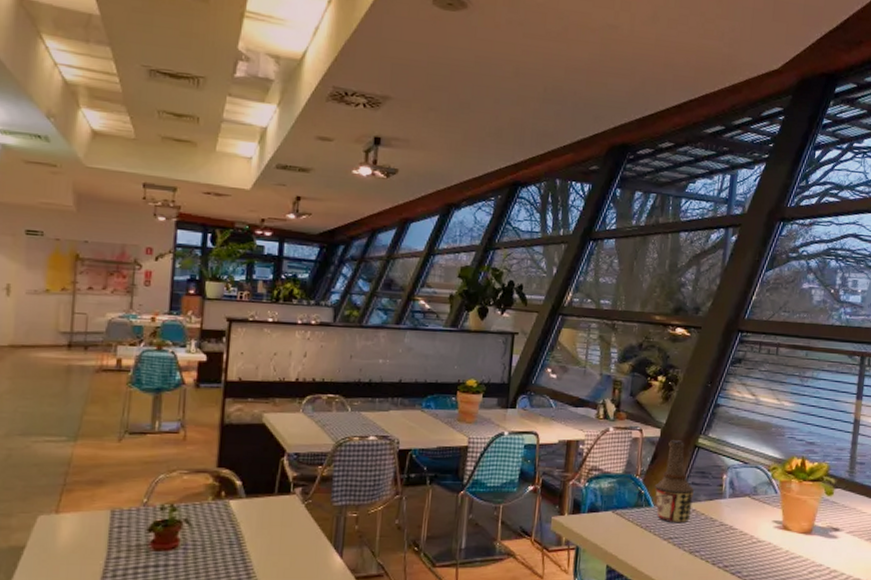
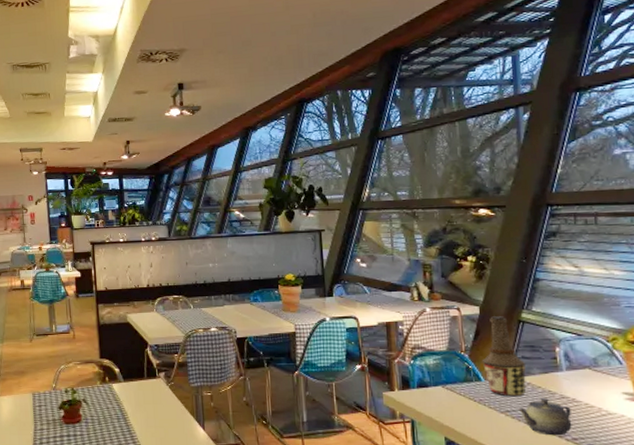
teapot: none [680,525,727,563] -> present [518,398,572,436]

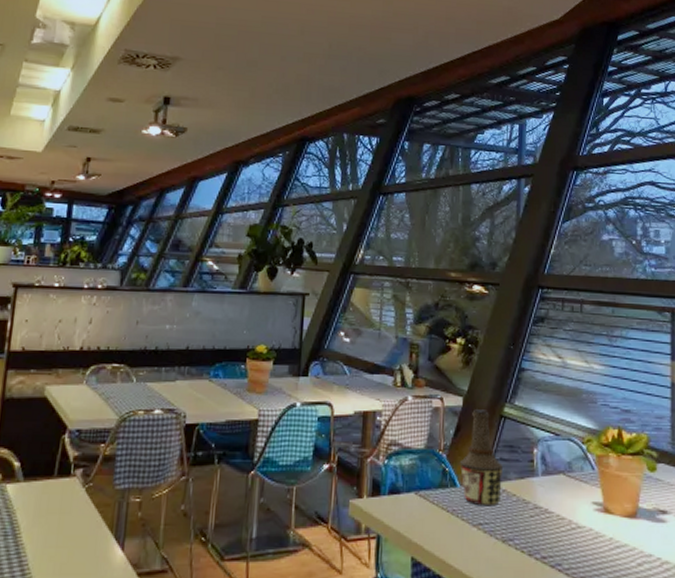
teapot: present [518,398,572,436] -> none [491,508,543,554]

